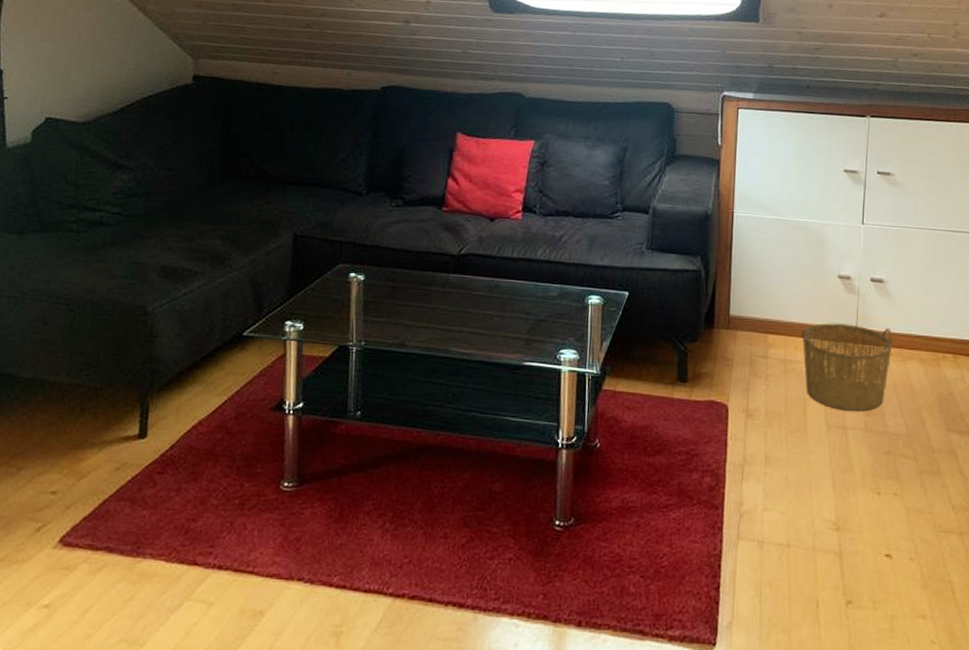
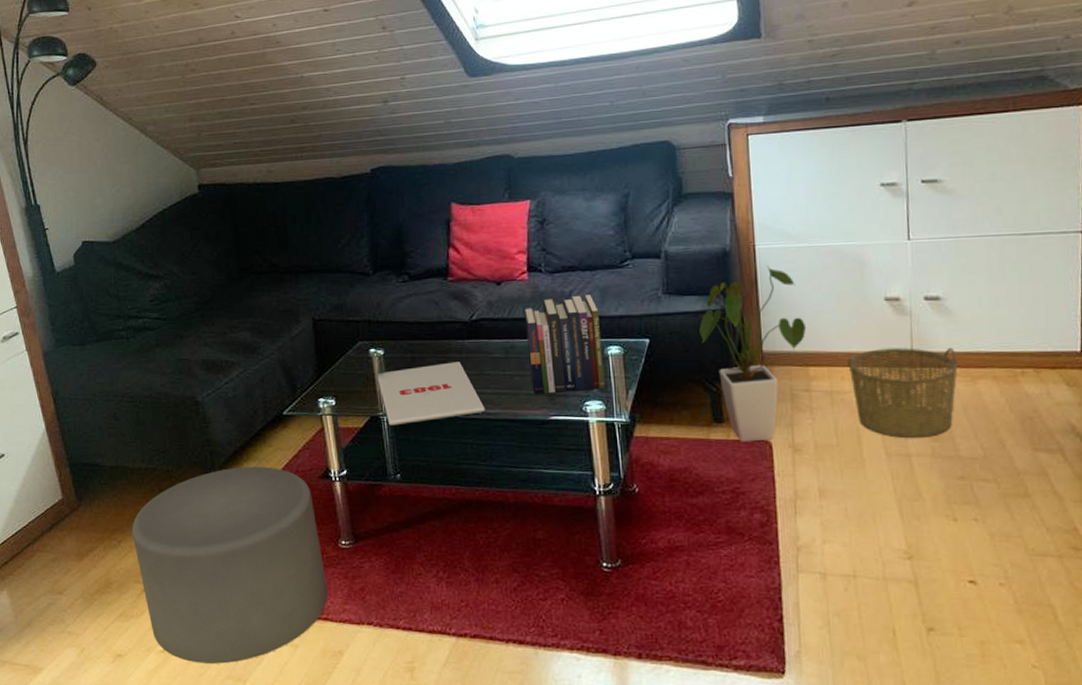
pouf: none [36,390,260,623] -> present [131,466,328,664]
magazine: none [352,295,461,358] -> present [377,362,486,426]
books: none [510,240,585,339] -> present [524,294,606,393]
house plant: none [672,233,770,404] -> present [694,266,807,442]

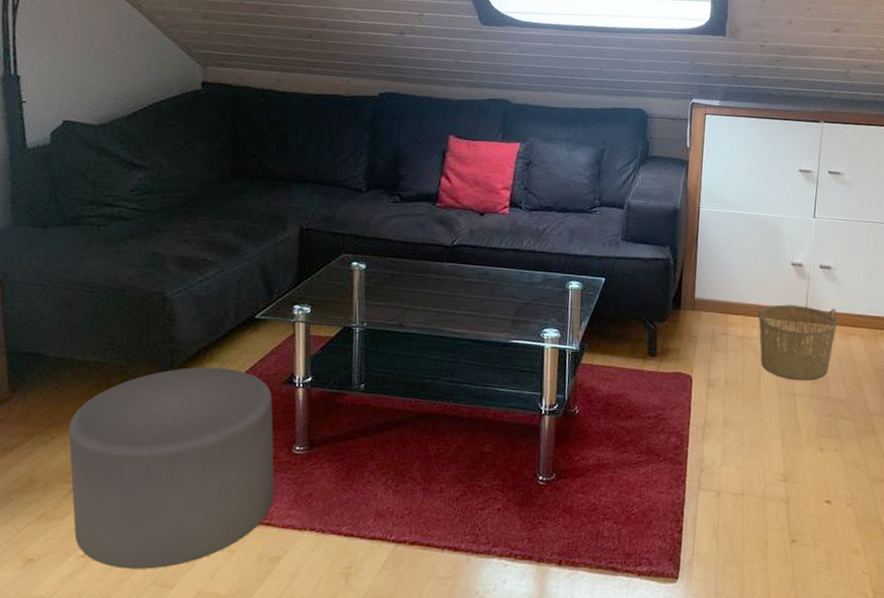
magazine: present [377,362,486,426] -> none [355,282,454,338]
books: present [524,294,606,393] -> none [498,232,566,319]
house plant: present [694,266,807,442] -> none [644,226,731,375]

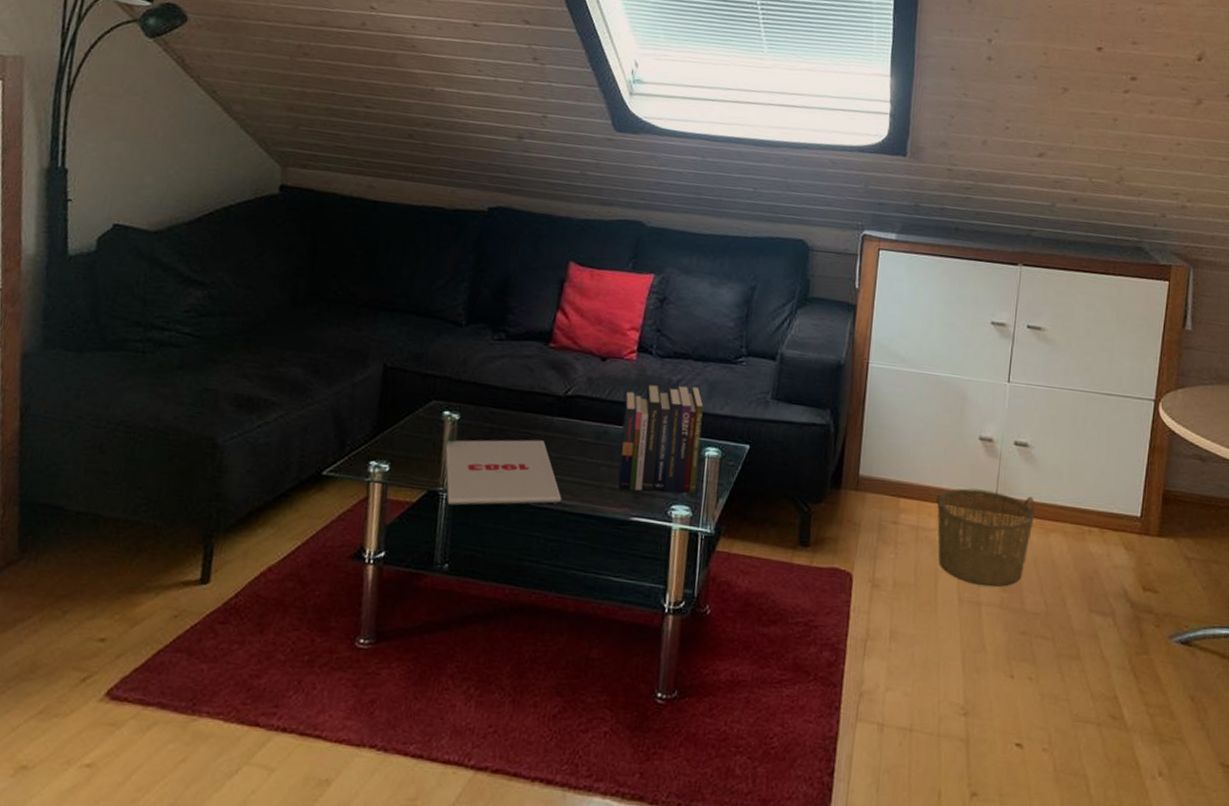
pouf: present [68,367,275,569] -> none [80,532,336,787]
magazine: none [355,282,454,338] -> present [445,439,562,506]
books: none [498,232,566,319] -> present [618,383,704,494]

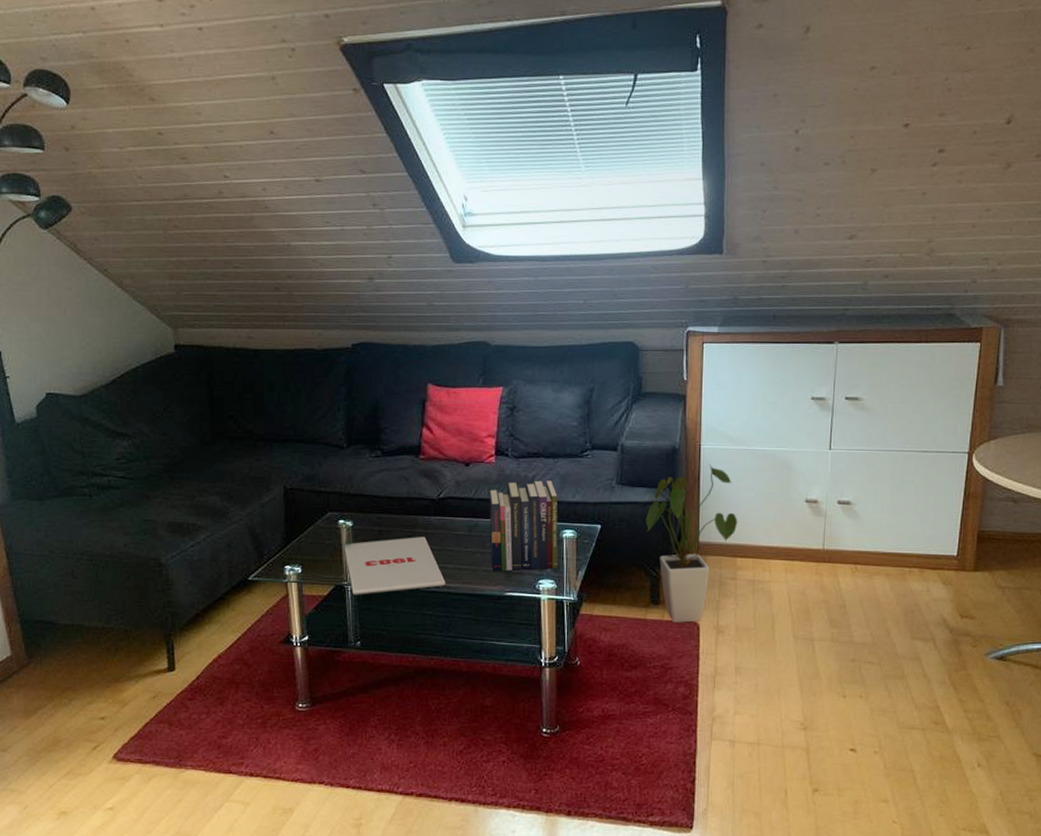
house plant: none [798,386,904,572] -> present [642,464,738,623]
basket: present [936,488,1035,587] -> none [769,544,859,624]

